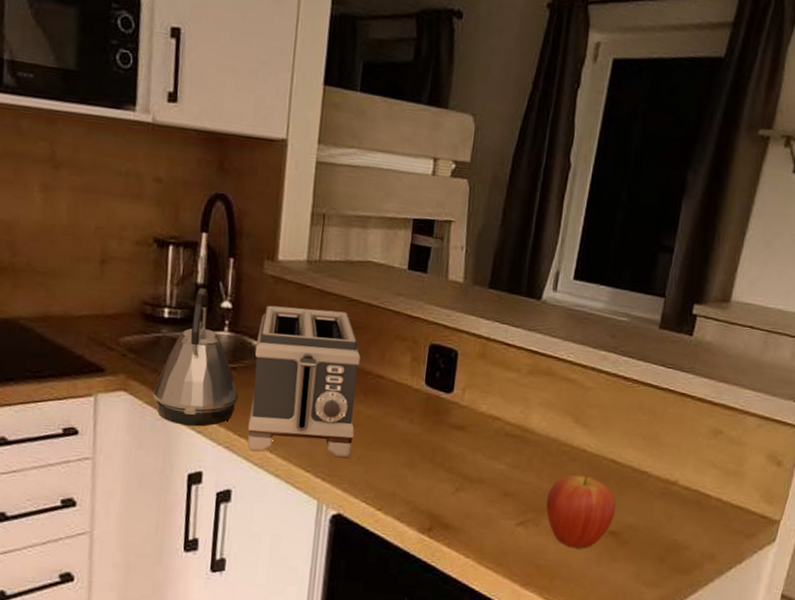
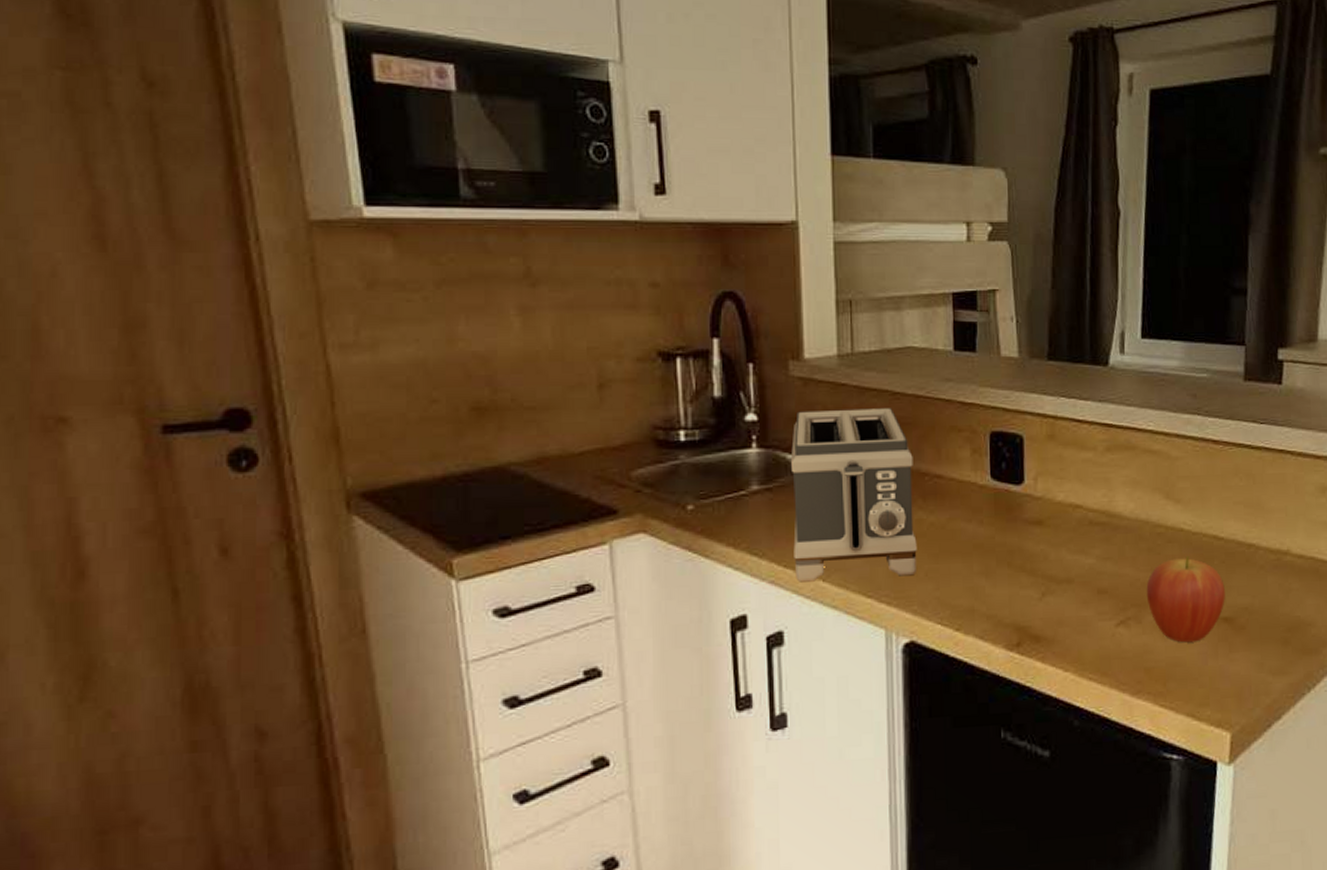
kettle: present [152,287,239,427] -> none [677,401,778,564]

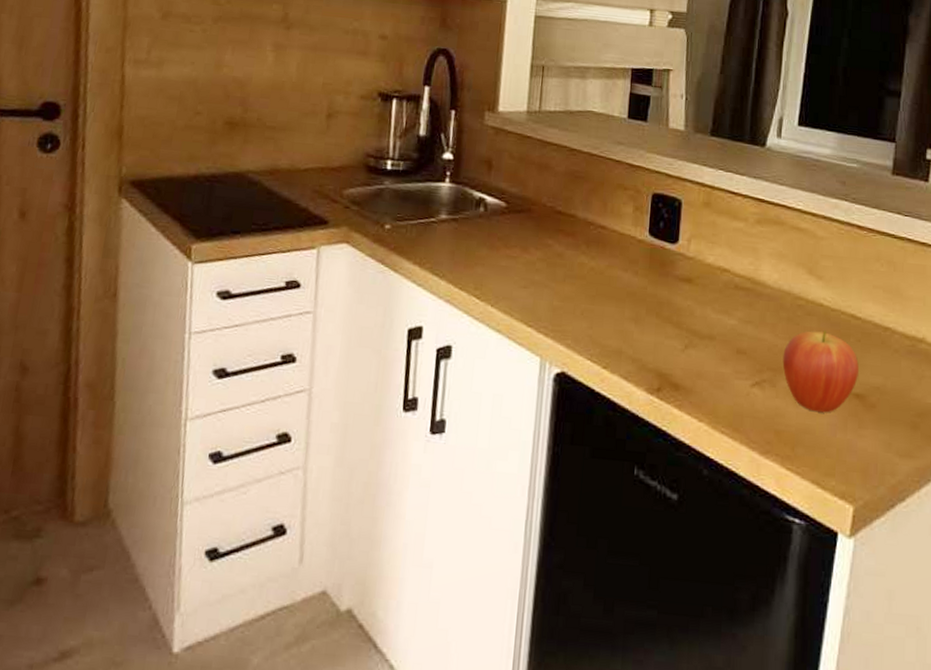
toaster: present [790,408,917,582] -> none [468,156,582,313]

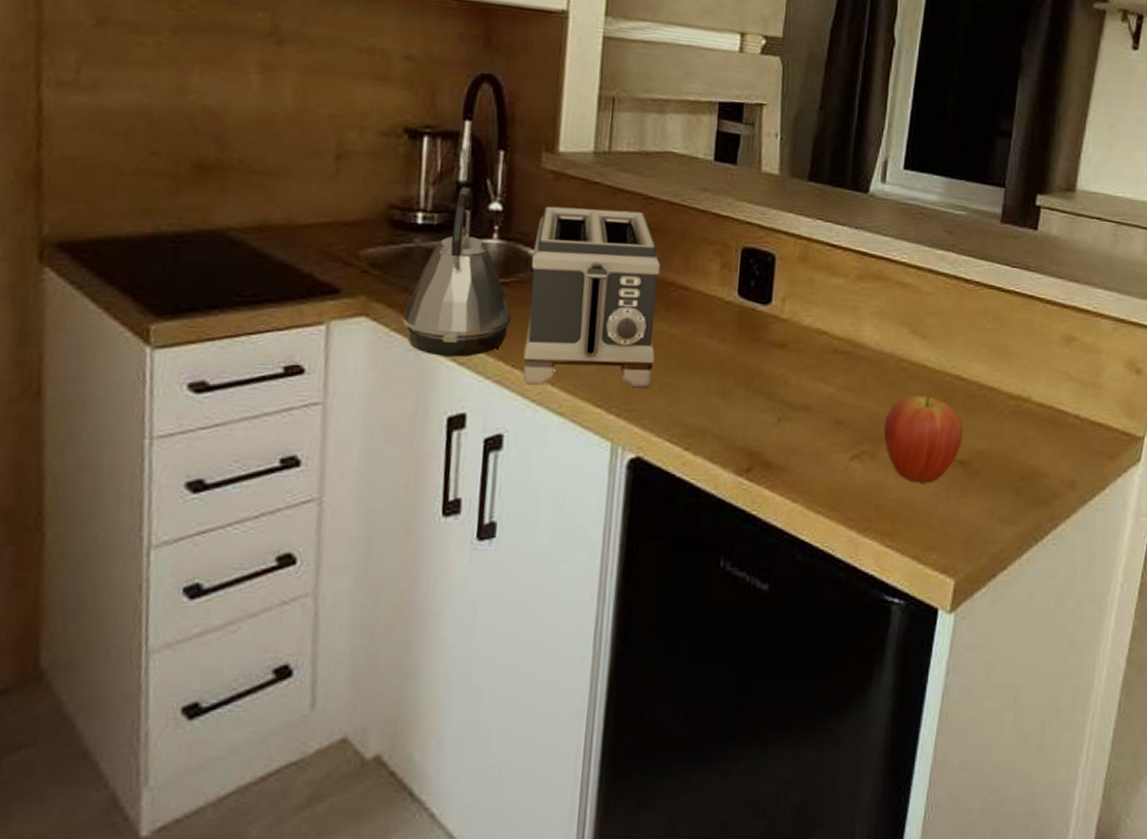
kettle: none [374,139,460,280] -> present [402,186,511,358]
toaster: none [468,156,582,313] -> present [523,206,661,388]

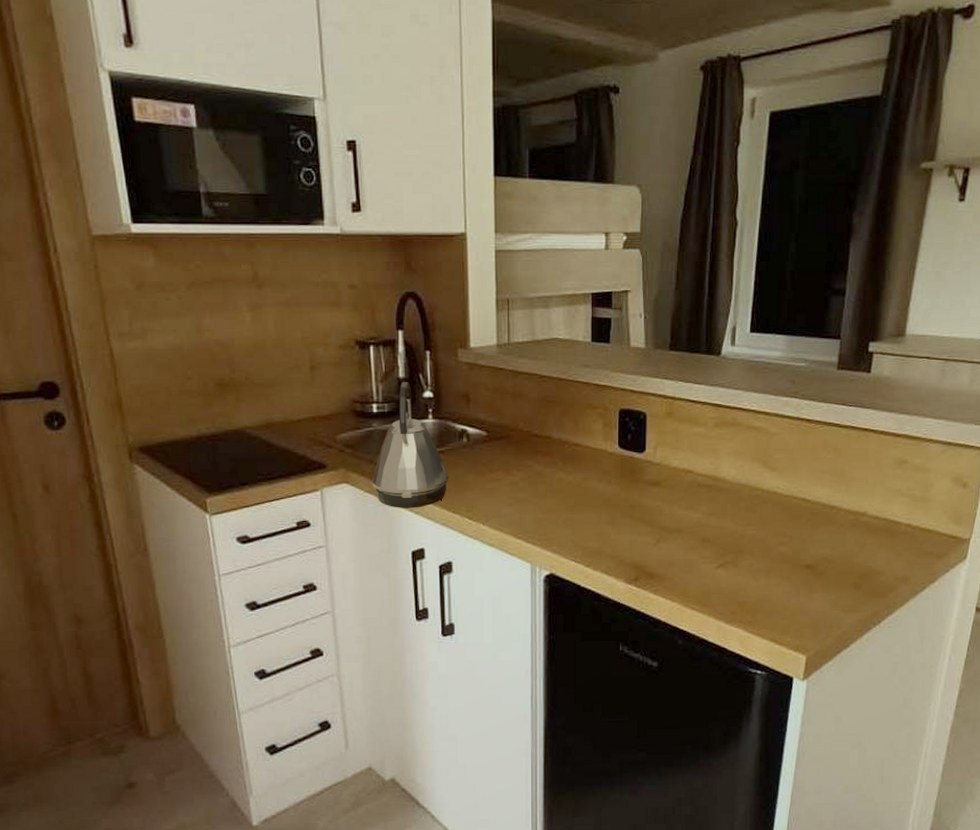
toaster: present [523,206,661,388] -> none [458,389,557,525]
fruit: present [883,395,963,483] -> none [742,515,809,584]

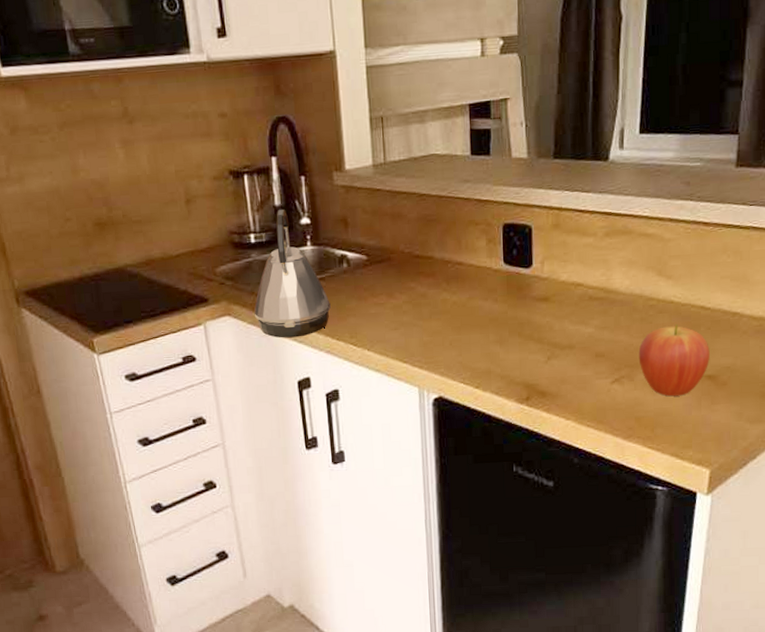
fruit: none [742,515,809,584] -> present [638,325,710,397]

